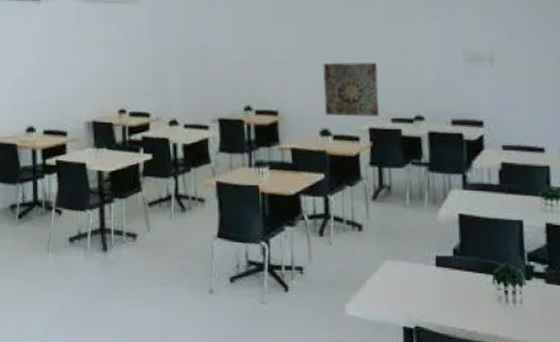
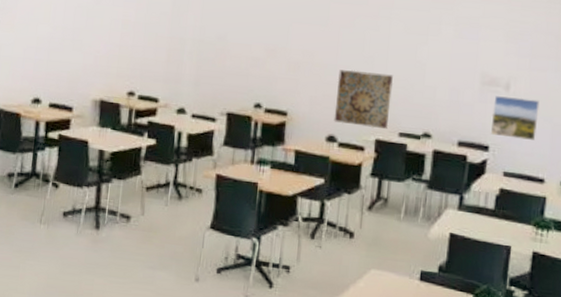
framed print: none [480,69,529,111] -> present [490,96,540,140]

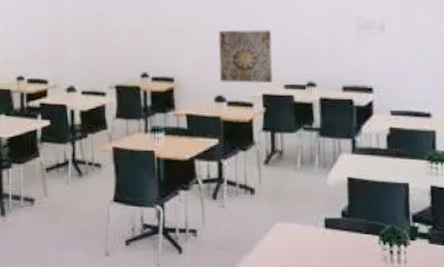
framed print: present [490,96,540,140] -> none [371,36,417,77]

